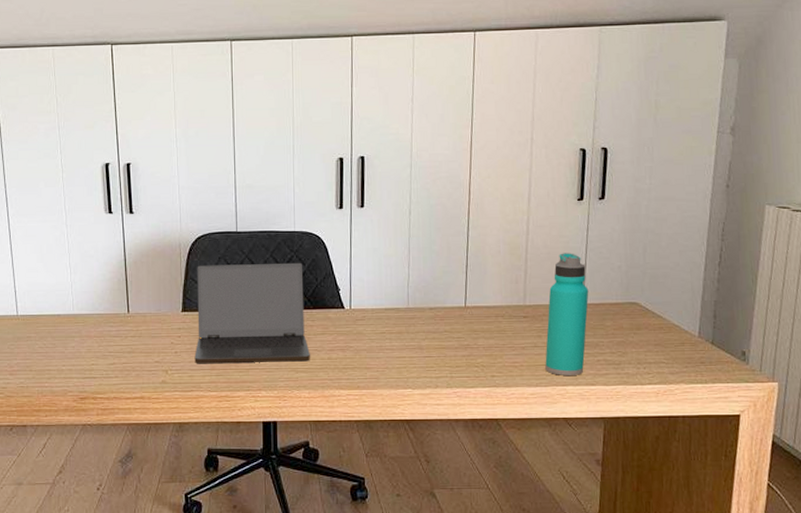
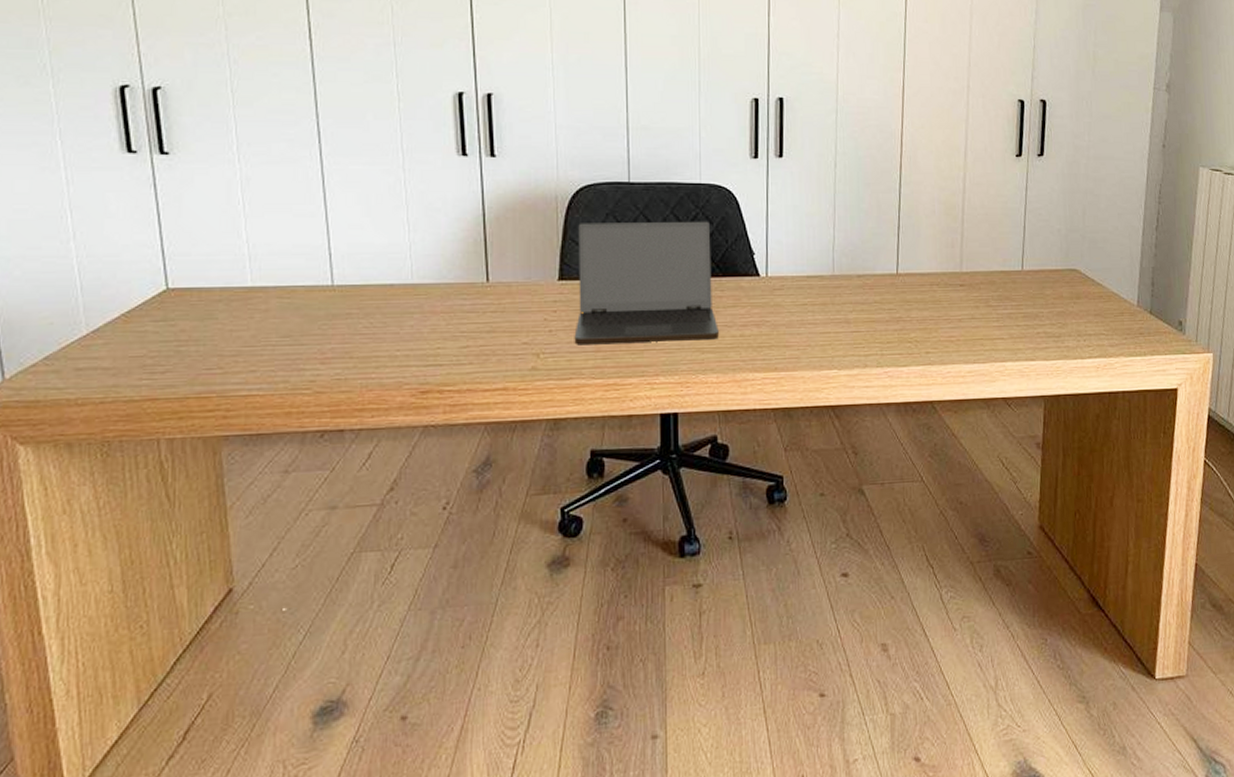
water bottle: present [545,253,589,375] -> none [983,214,1028,350]

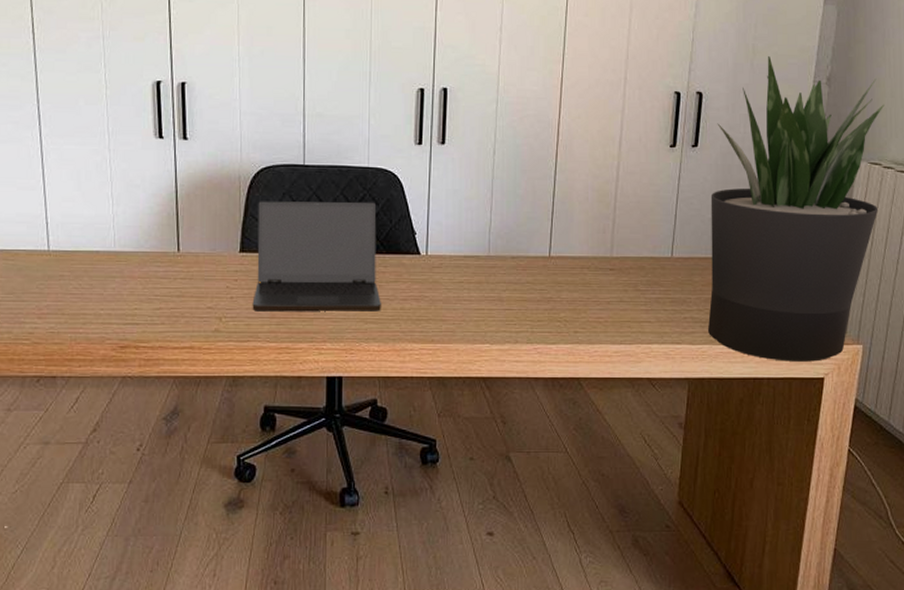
planter: none [1058,63,1222,374] -> present [708,56,885,362]

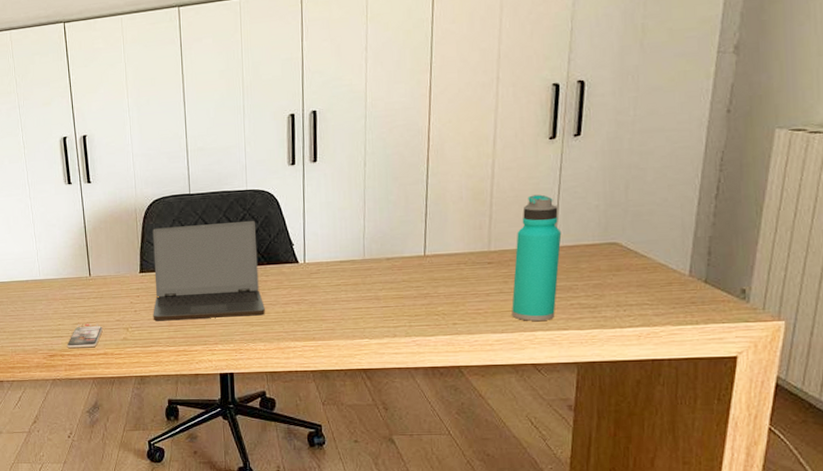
smartphone: none [143,309,190,340] -> present [67,323,103,349]
water bottle: none [630,202,678,333] -> present [512,194,562,321]
planter: present [708,56,885,362] -> none [597,33,810,342]

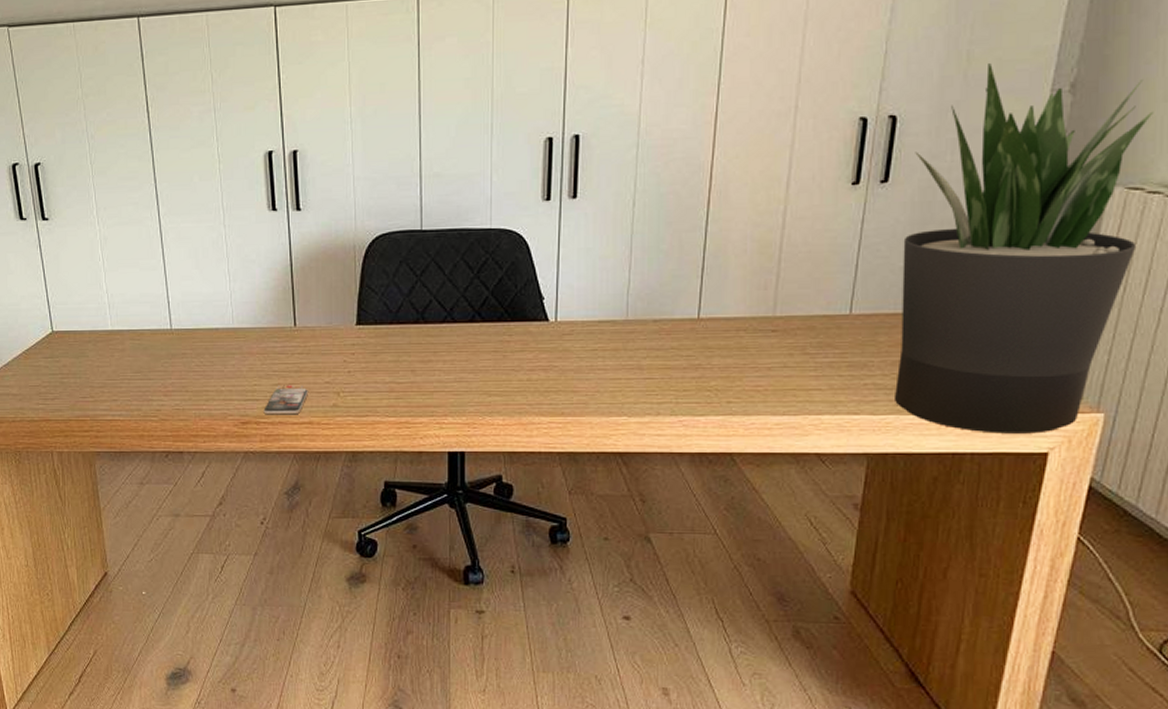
laptop: present [152,220,265,320] -> none [370,266,506,384]
water bottle: present [512,194,562,321] -> none [796,251,859,402]
planter: none [597,33,810,342] -> present [895,64,1154,434]

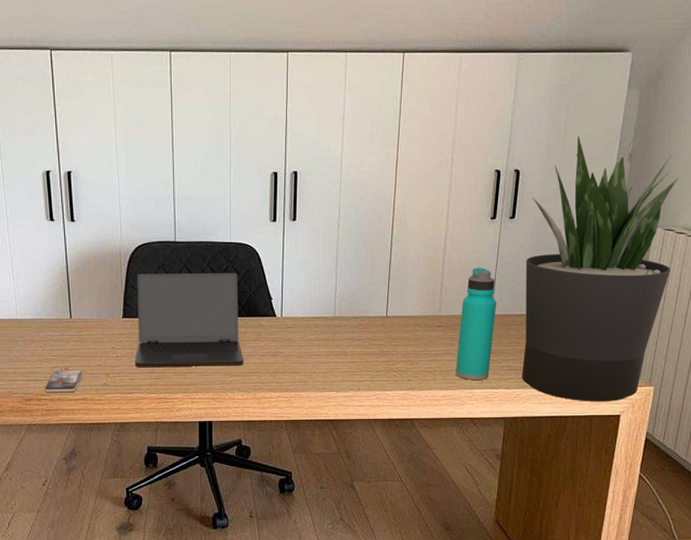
laptop: none [370,266,506,384] -> present [135,272,244,367]
water bottle: none [796,251,859,402] -> present [456,268,497,380]

